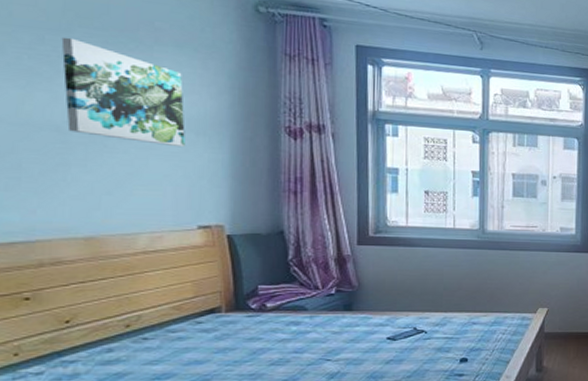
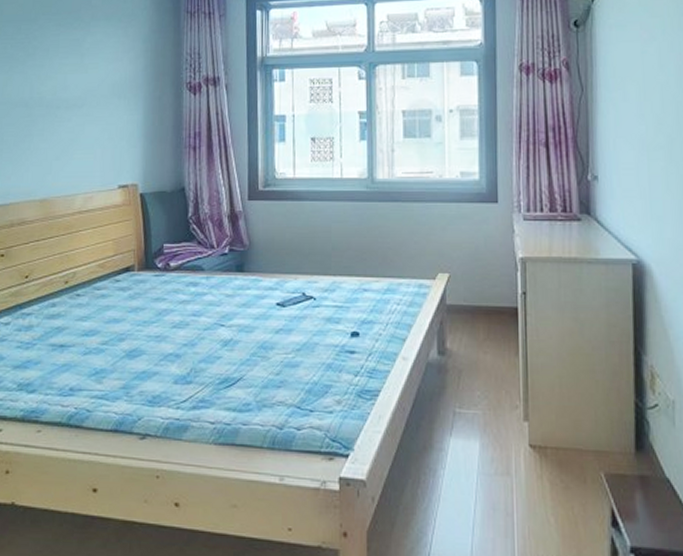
wall art: present [61,37,185,148] -> none [31,25,111,112]

